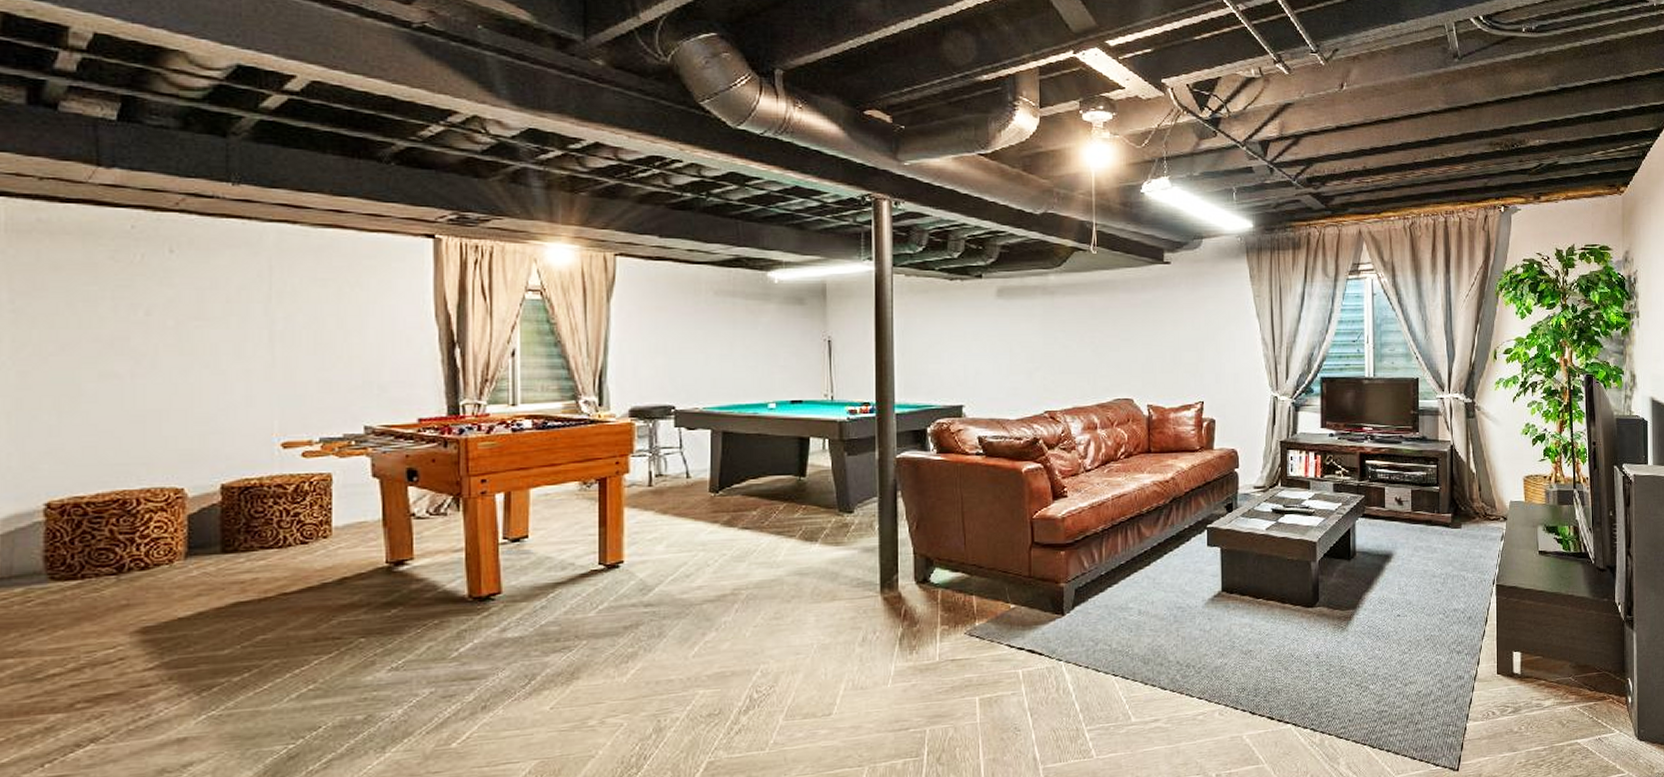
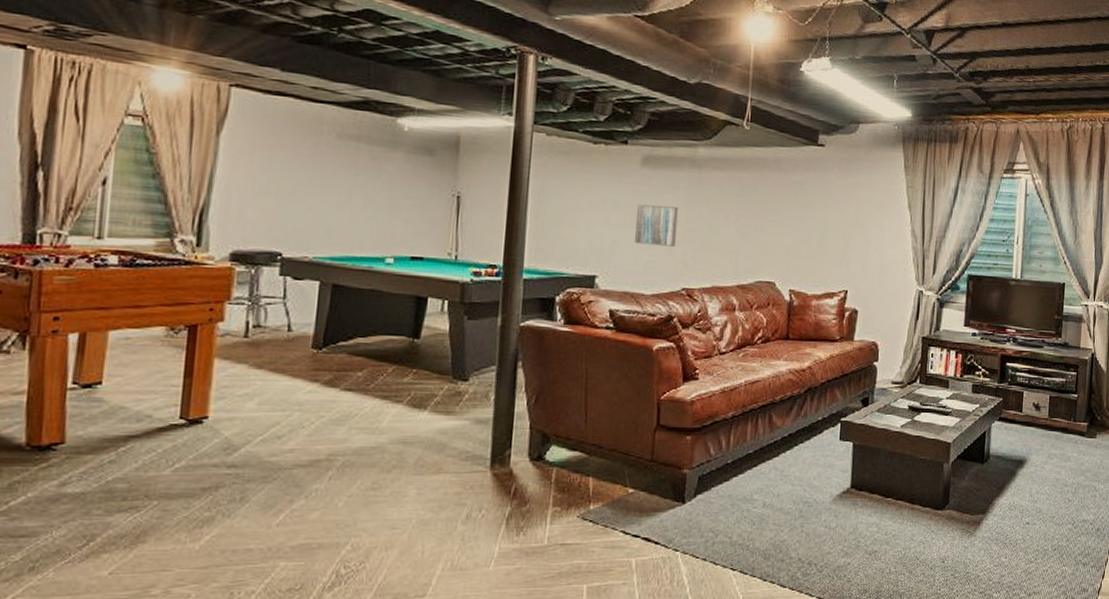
wall art: none [995,333,1035,372] -> present [635,204,678,247]

